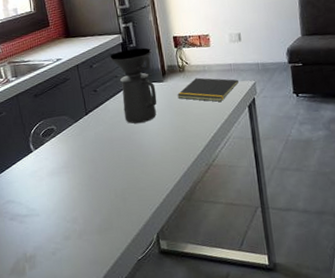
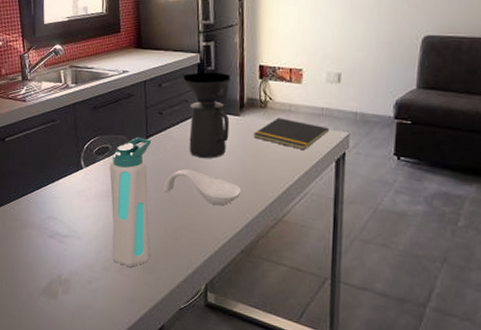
water bottle: none [57,114,105,232] -> present [110,137,152,267]
spoon rest: none [107,135,175,163] -> present [164,169,242,206]

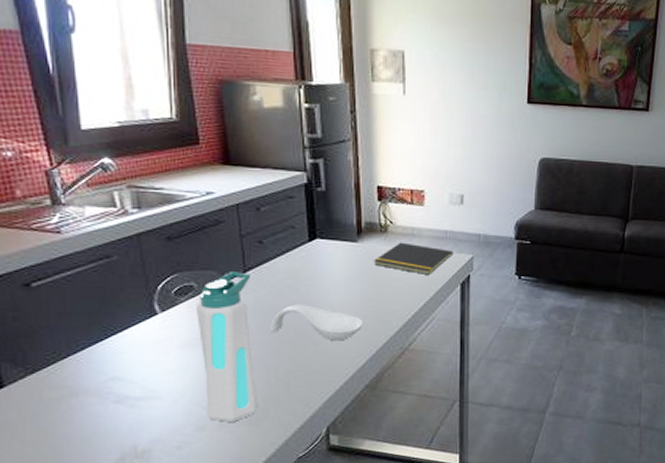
coffee maker: present [183,72,232,158] -> none [287,193,346,290]

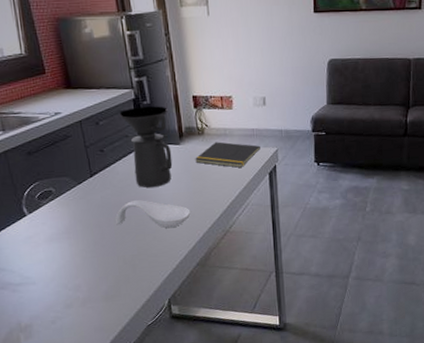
water bottle: present [197,272,259,422] -> none [56,176,112,300]
coffee maker: none [287,193,346,290] -> present [119,106,173,188]

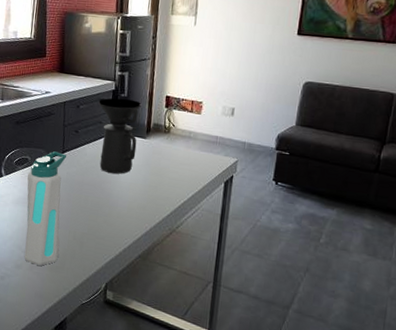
water bottle: none [56,176,112,300] -> present [24,151,67,266]
spoon rest: present [115,200,191,229] -> none [75,182,143,216]
notepad: present [195,141,260,168] -> none [157,142,221,171]

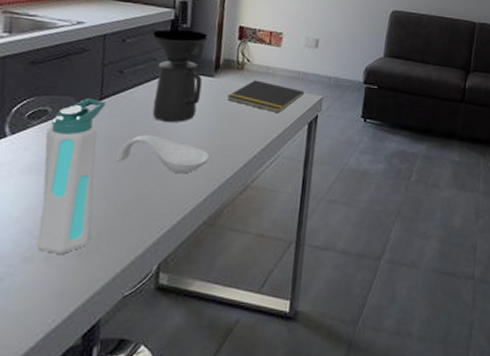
spoon rest: none [75,182,143,216] -> present [116,135,210,174]
notepad: none [157,142,221,171] -> present [227,80,304,112]

